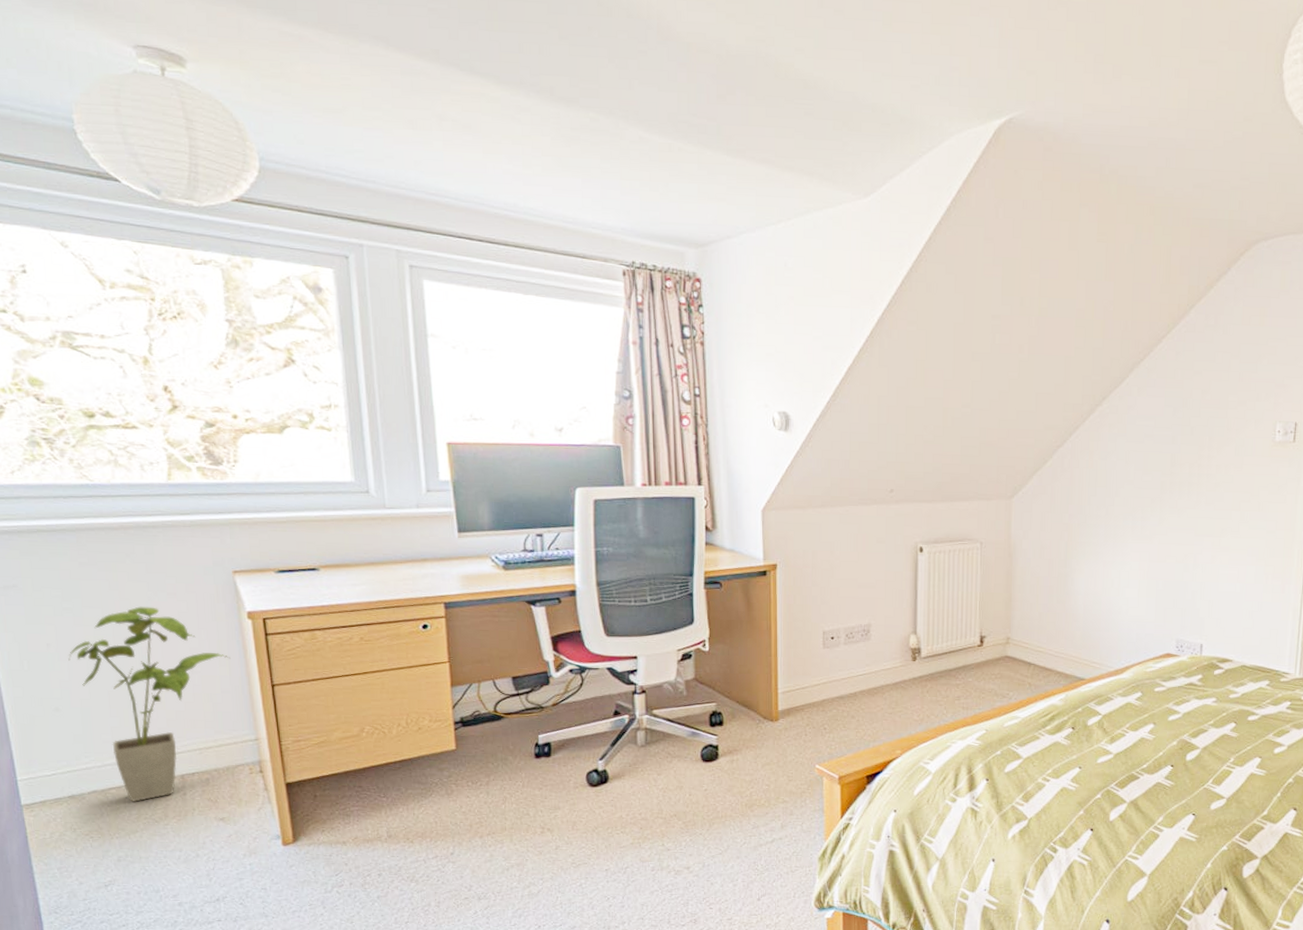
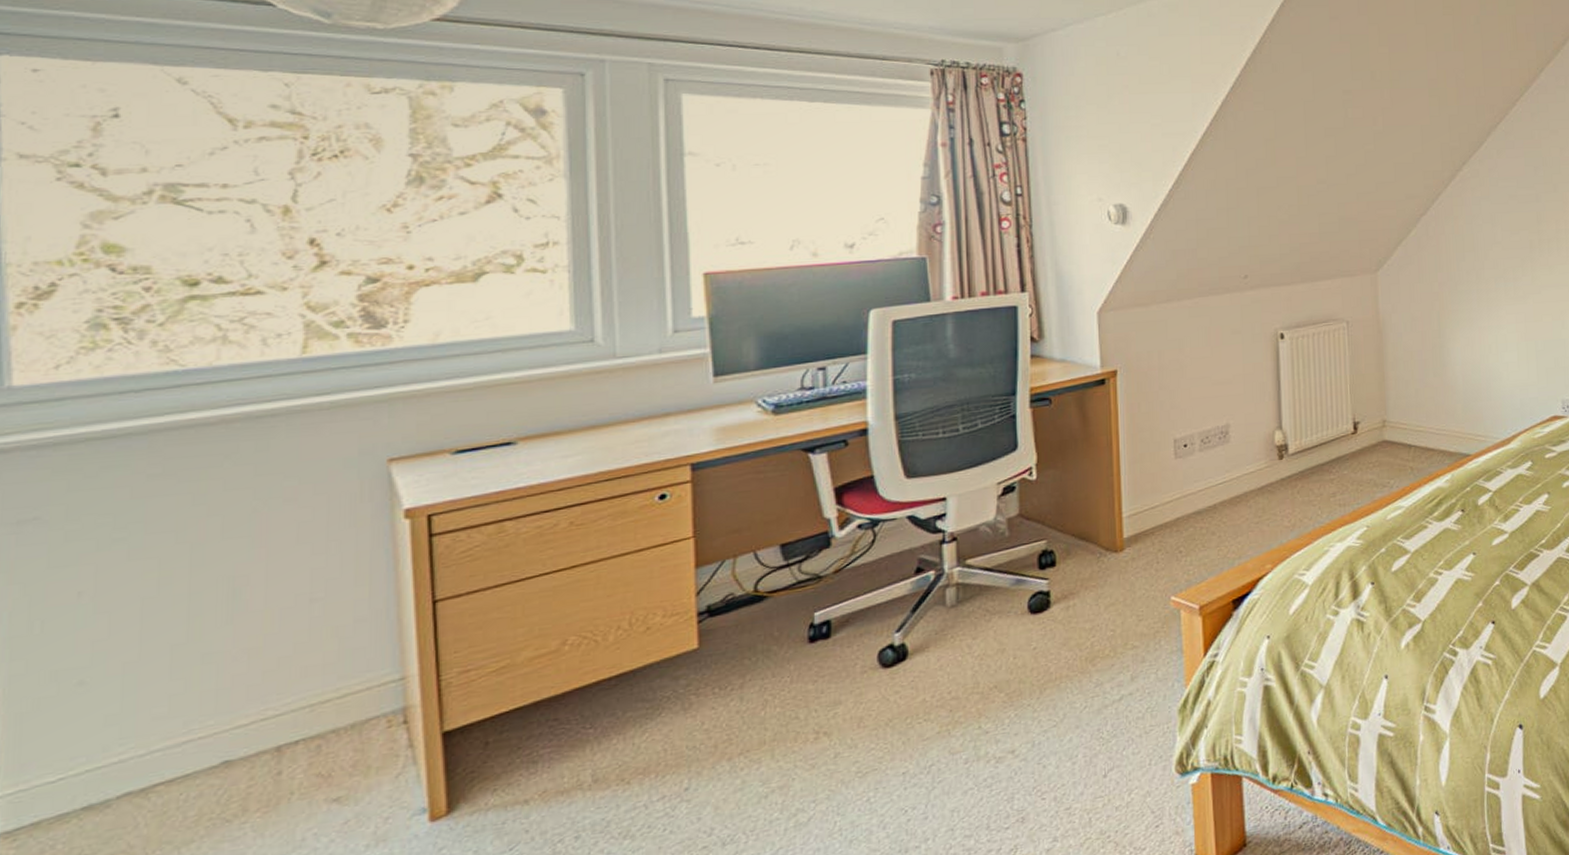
house plant: present [68,606,230,803] -> none [111,520,373,800]

